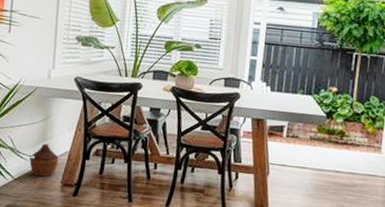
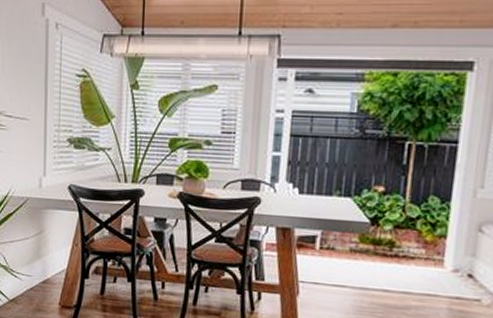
woven basket: present [29,143,59,177] -> none [24,261,56,298]

